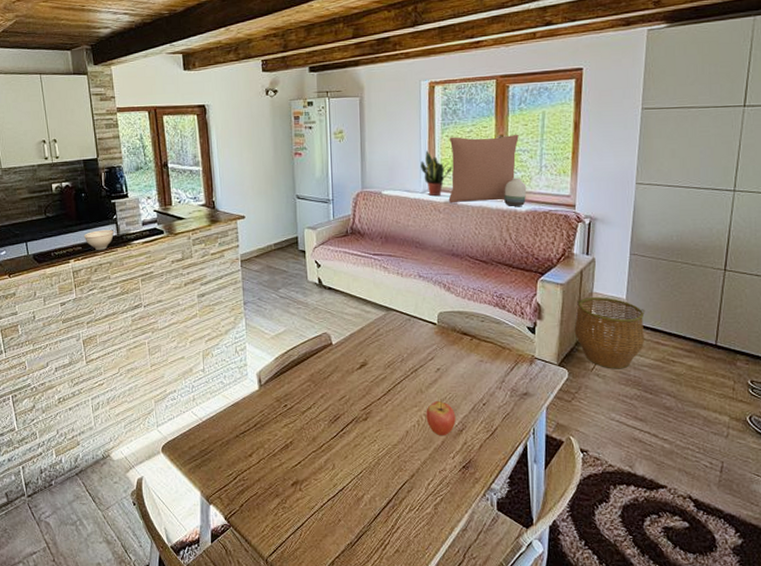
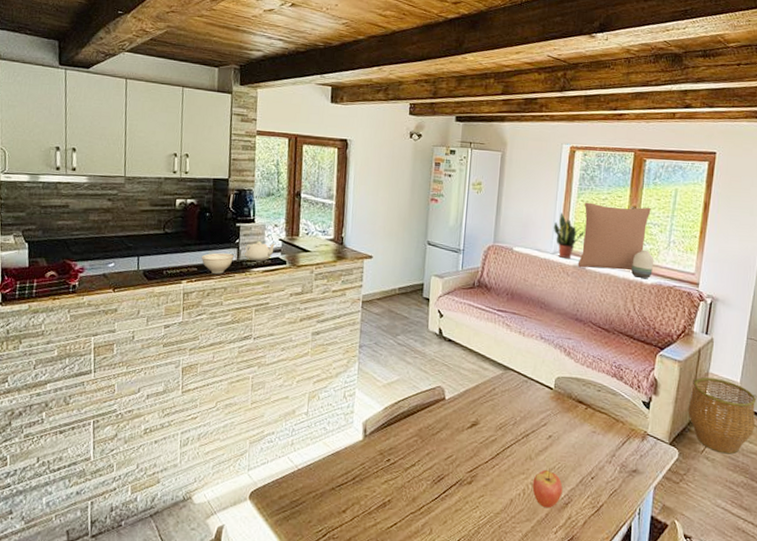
teapot: none [123,214,151,234] -> present [245,241,275,261]

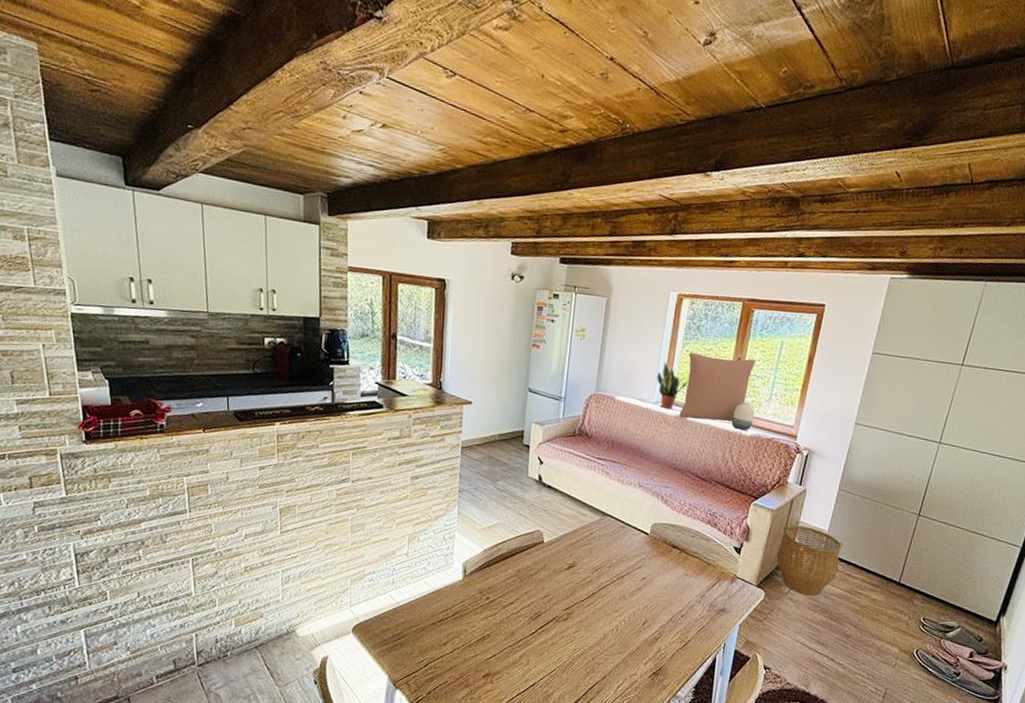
bowl: present [201,253,234,275] -> none [294,395,328,417]
teapot: present [245,241,275,261] -> none [339,384,371,405]
fruit: present [532,467,563,509] -> none [625,606,654,643]

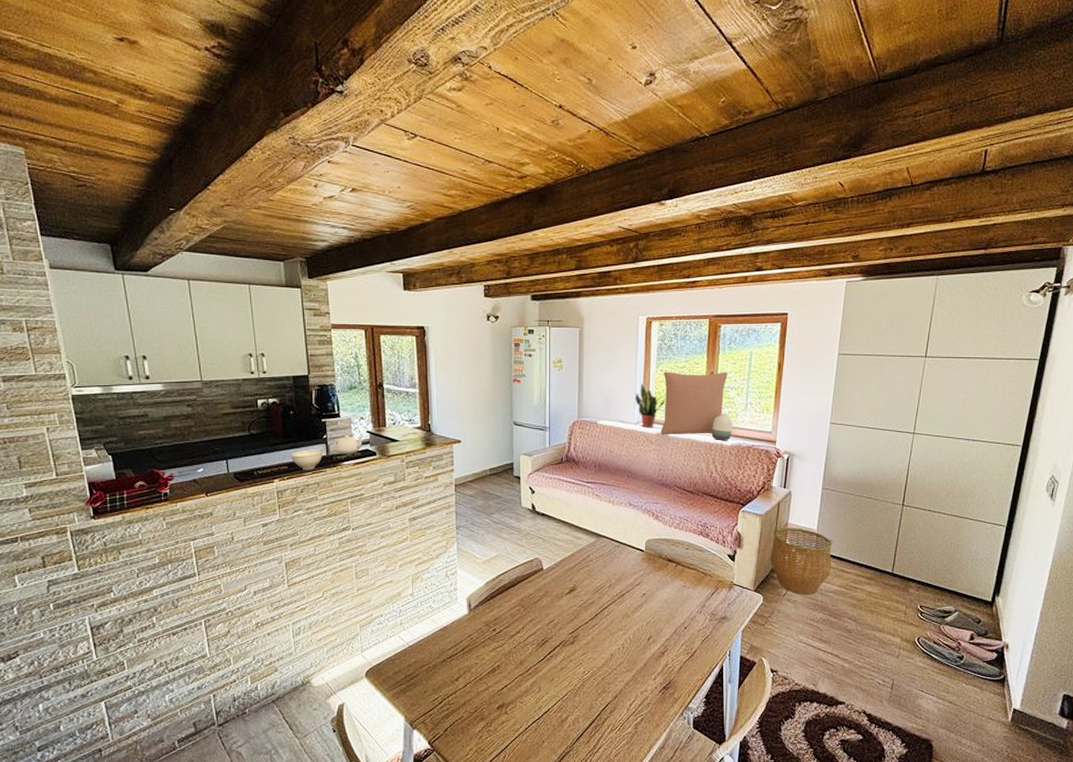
bowl: none [294,395,328,417] -> present [290,450,323,471]
teapot: none [339,384,371,405] -> present [334,435,363,454]

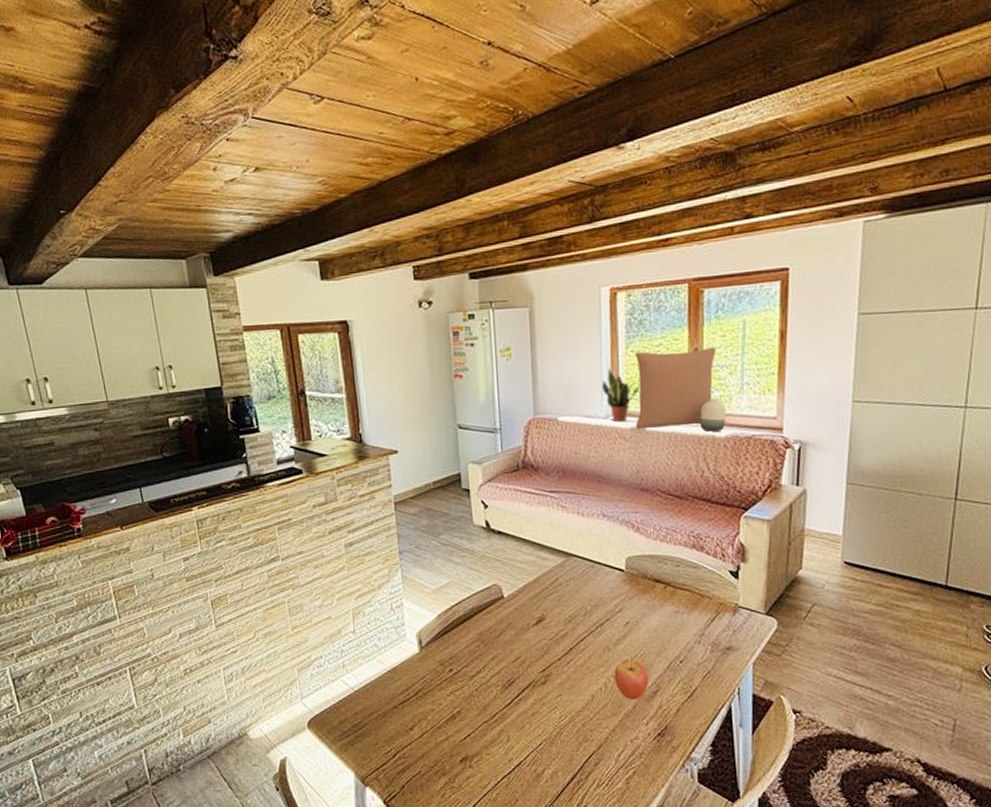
bowl: present [290,450,323,471] -> none [208,470,244,496]
teapot: present [334,435,363,454] -> none [254,451,287,475]
fruit: none [631,622,659,659] -> present [614,655,649,700]
basket: present [770,528,834,595] -> none [783,534,866,617]

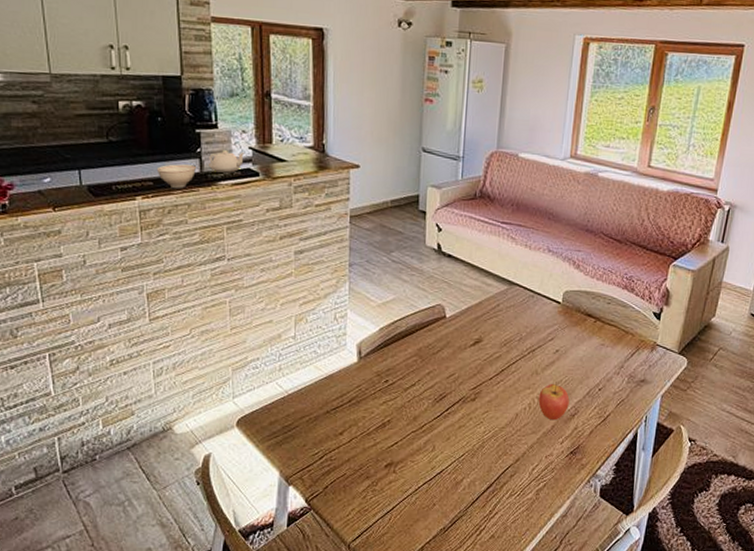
bowl: none [208,470,244,496] -> present [156,164,196,189]
teapot: none [254,451,287,475] -> present [209,150,244,173]
potted plant: present [602,368,639,422] -> none [564,113,598,166]
pillow: present [634,346,716,430] -> none [589,102,671,177]
vase: present [700,397,727,432] -> none [647,154,672,185]

